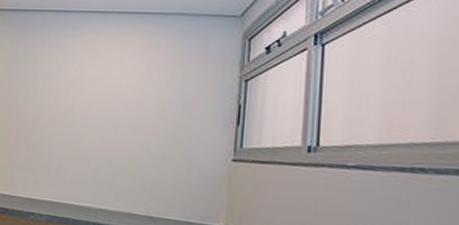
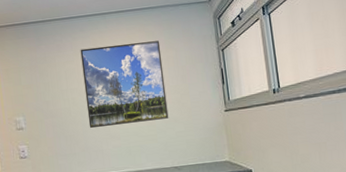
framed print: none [56,49,165,153] -> present [80,41,169,128]

